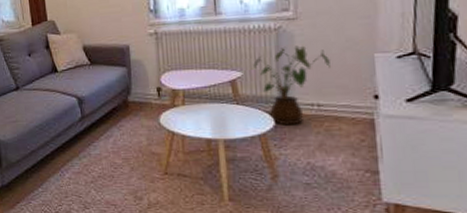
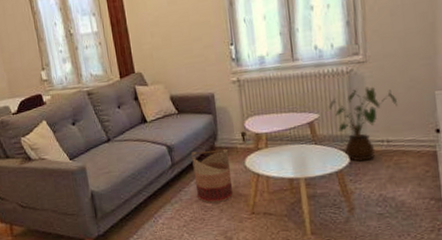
basket: none [103,104,146,160] -> present [191,149,234,203]

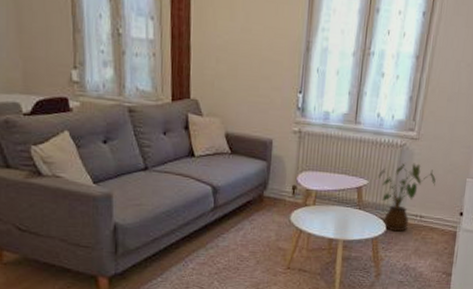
basket: present [191,149,234,203] -> none [235,197,277,253]

